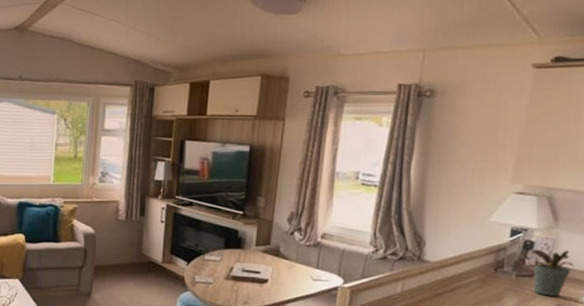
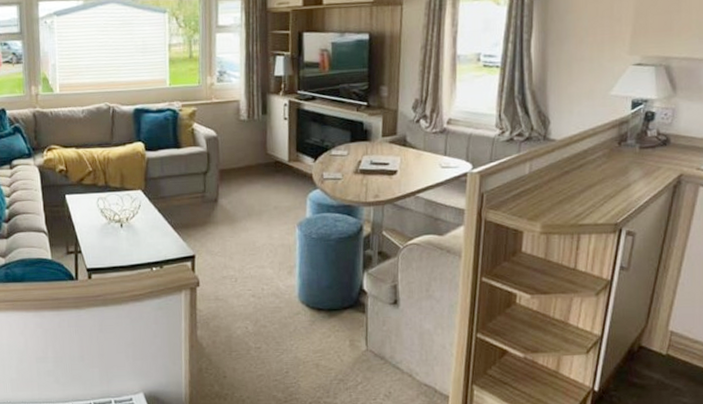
potted plant: present [531,242,574,296] -> none [652,112,694,166]

